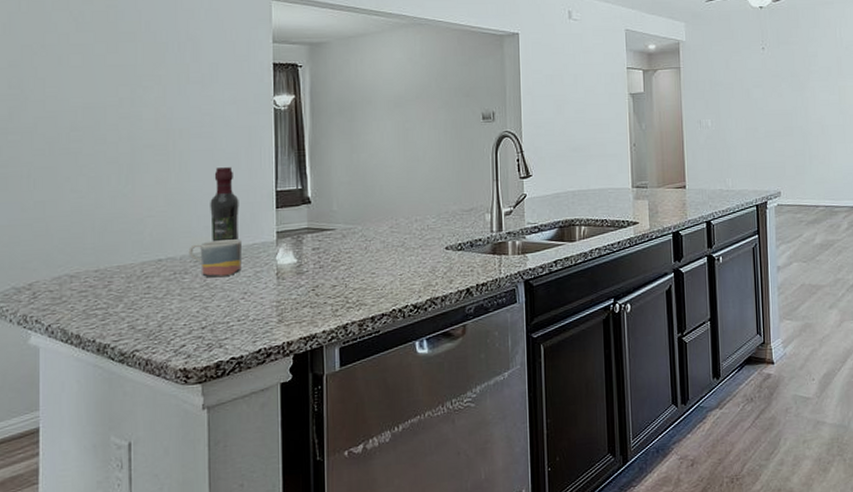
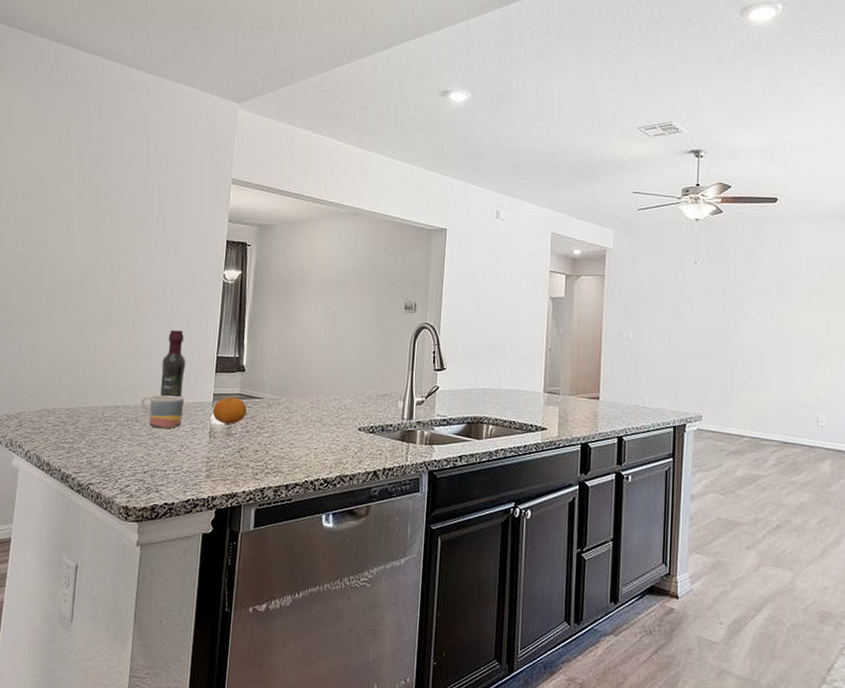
fruit: none [278,233,318,262] -> present [212,397,247,424]

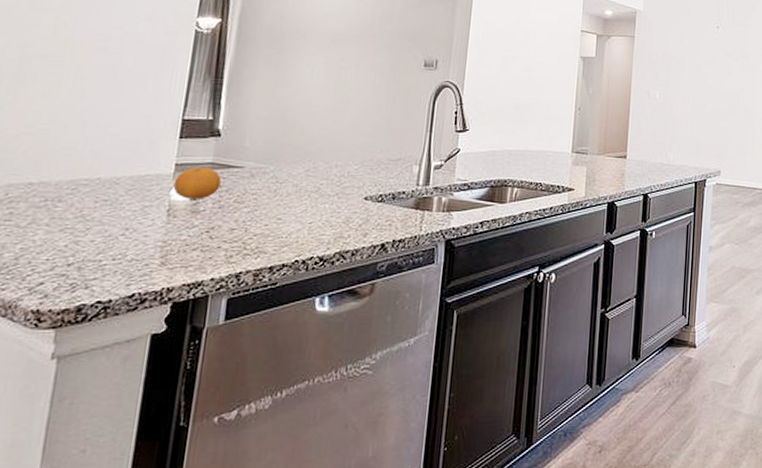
mug: present [140,395,185,429] -> none [66,167,134,209]
wine bottle: present [160,330,186,398] -> none [97,87,138,170]

